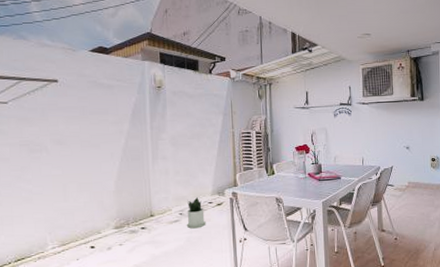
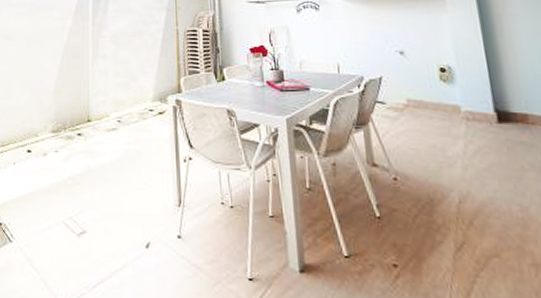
planter: present [186,197,206,229] -> none [124,103,146,140]

